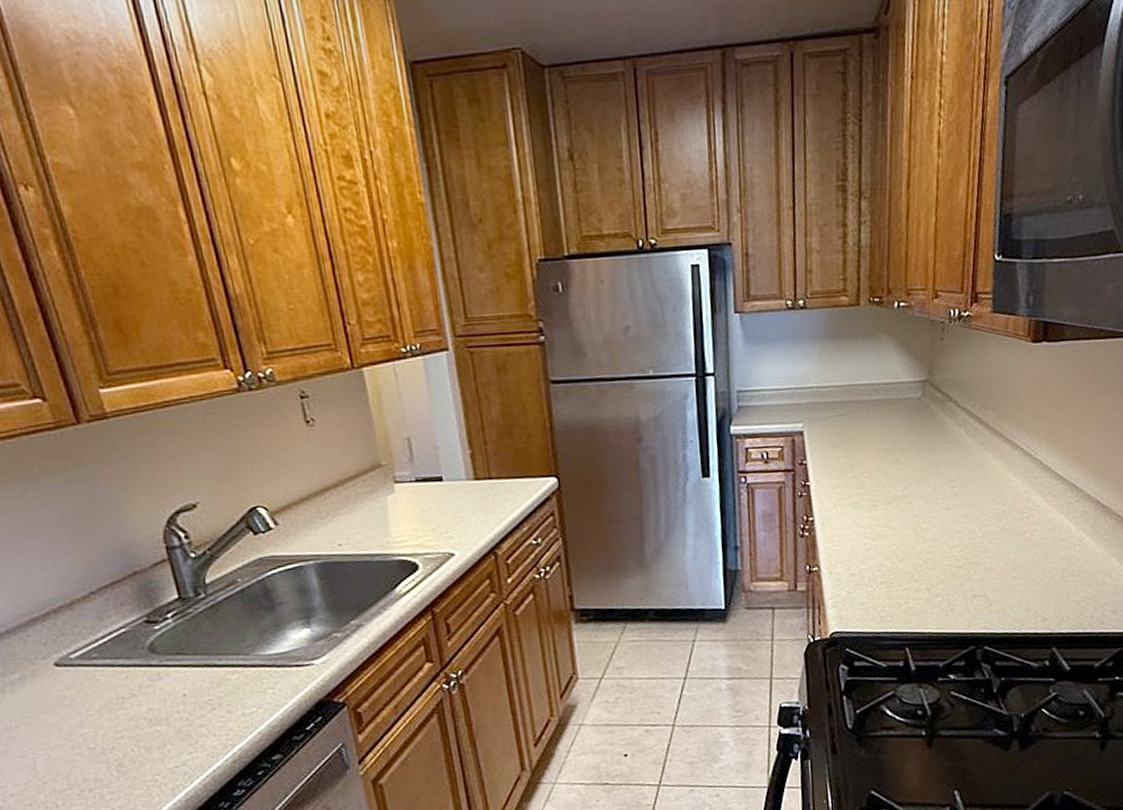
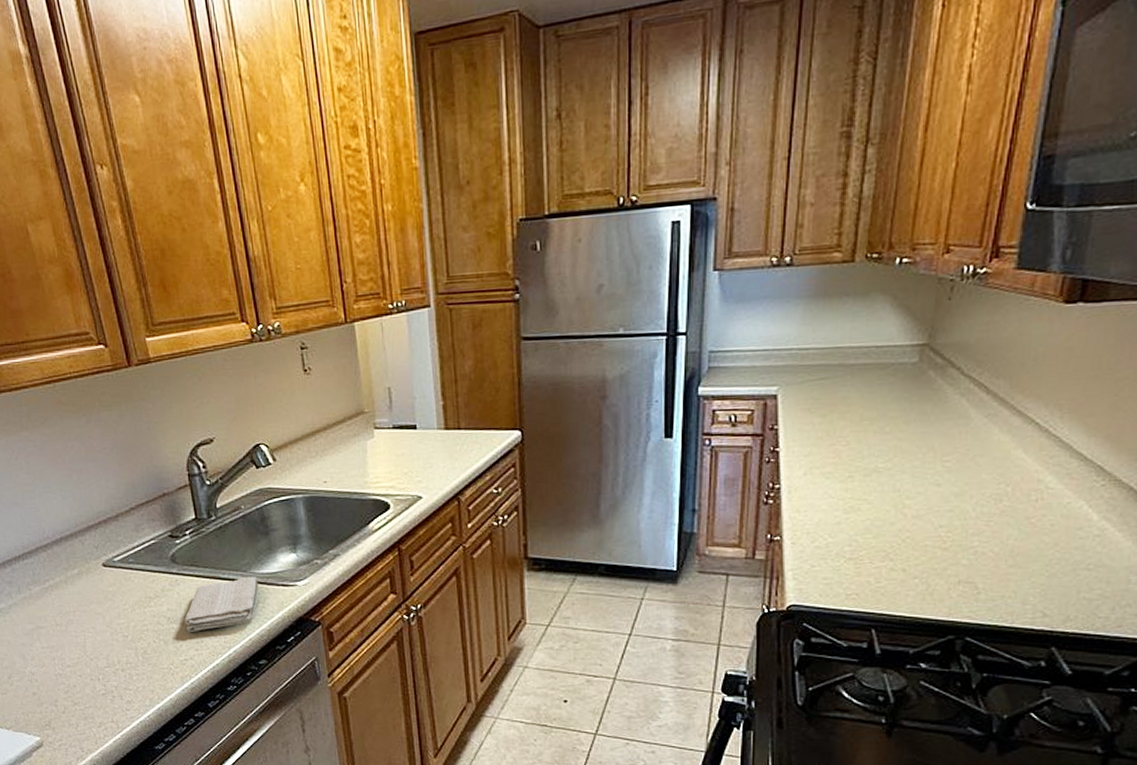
washcloth: none [171,659,266,733] -> present [184,576,259,632]

